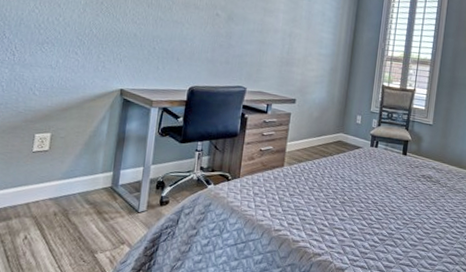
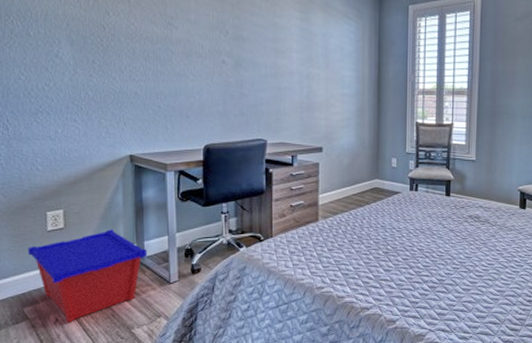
storage bin: none [11,155,122,242] -> present [28,229,148,323]

